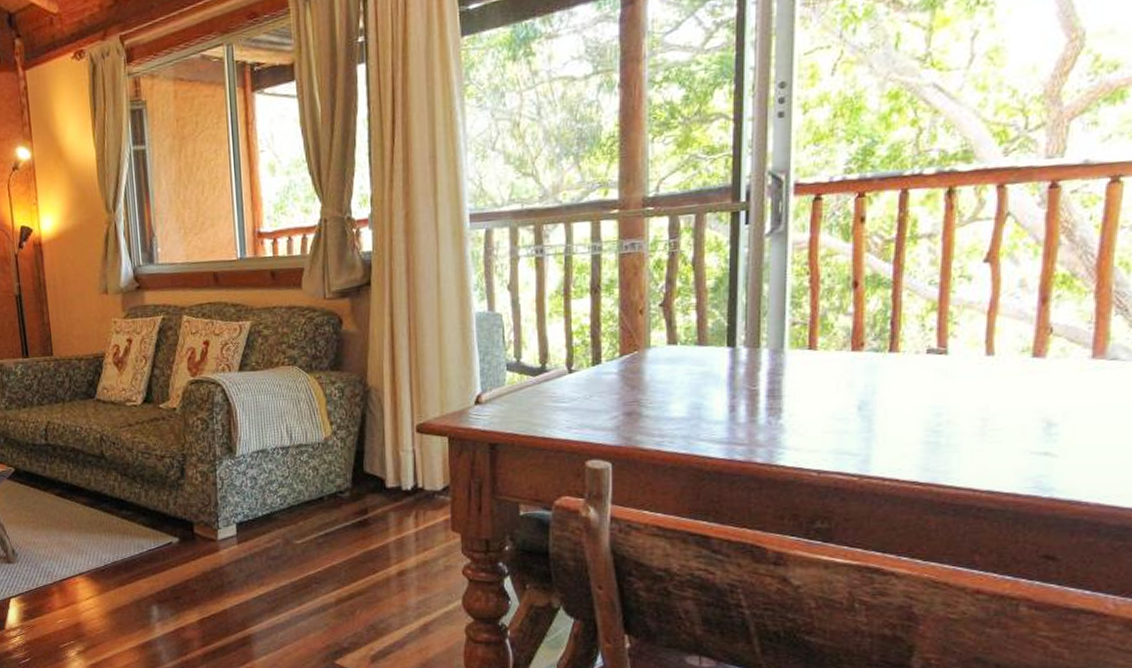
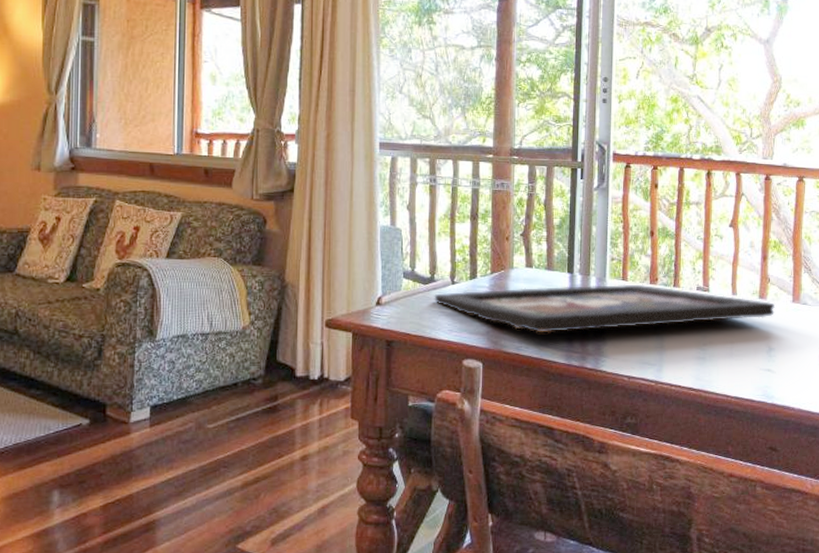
board game: none [546,352,1060,423] -> present [434,284,775,333]

